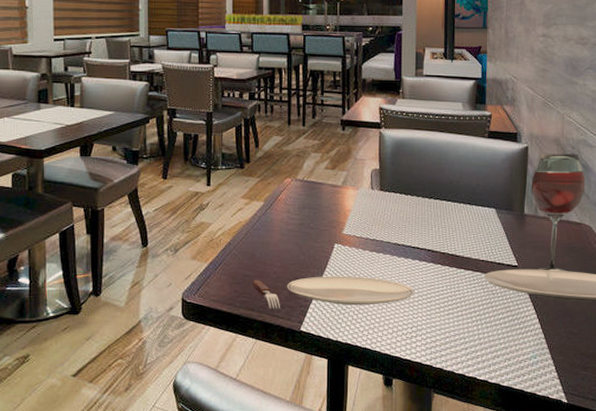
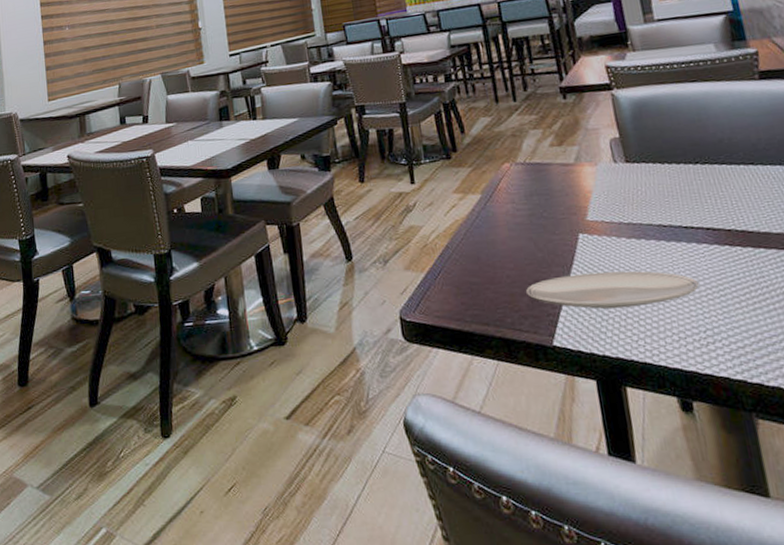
fork: present [252,280,280,310] -> none [482,287,522,323]

